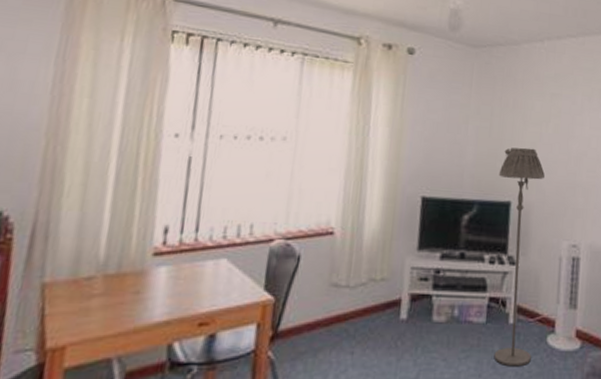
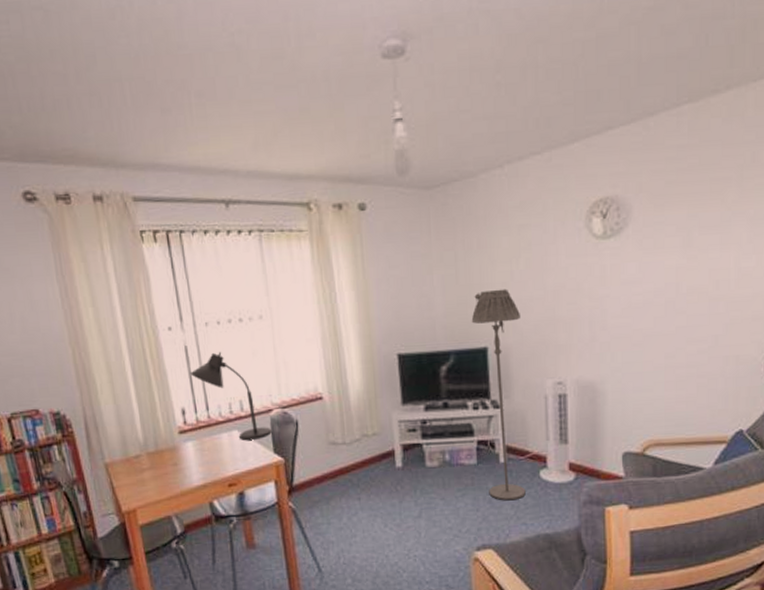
desk lamp: none [186,168,269,273] -> present [190,352,273,441]

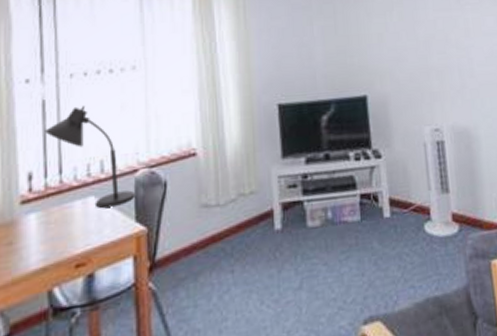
floor lamp: present [471,288,526,501] -> none [350,39,412,262]

